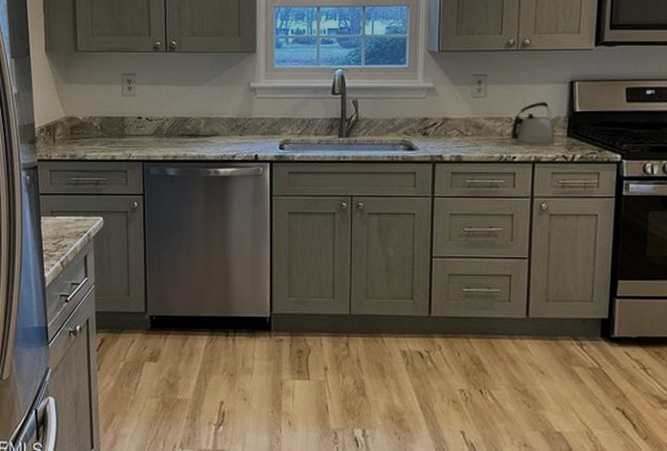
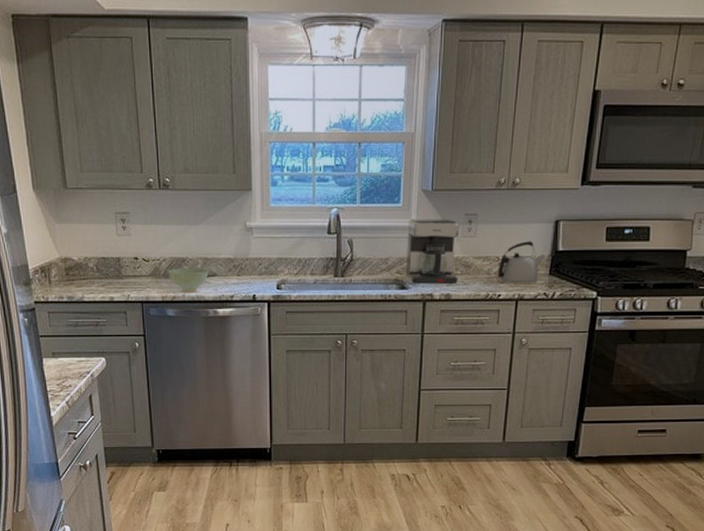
bowl: none [170,127,211,152] -> present [168,267,209,292]
coffee maker: none [413,79,469,146] -> present [405,219,460,285]

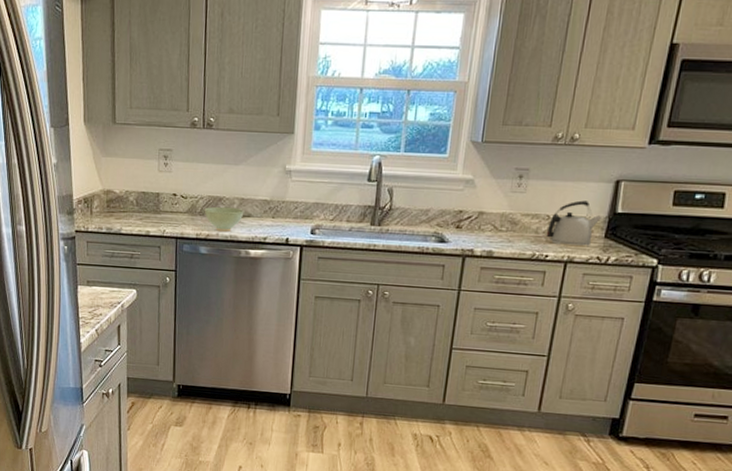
coffee maker: present [405,219,460,285] -> none [446,170,509,242]

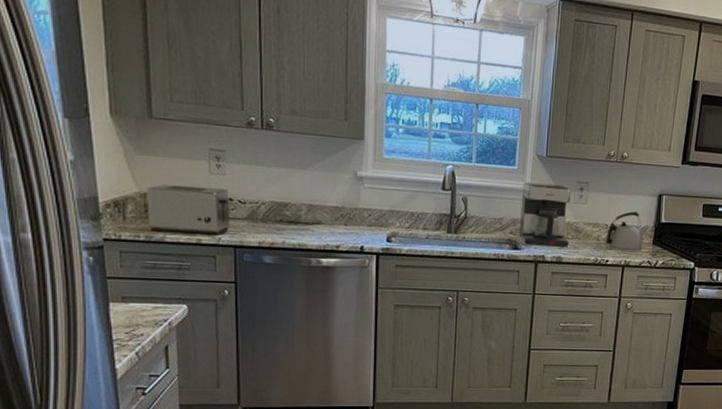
toaster: none [108,181,174,229] -> present [147,183,231,237]
bowl: present [204,206,244,232] -> none [266,213,313,240]
coffee maker: none [446,170,509,242] -> present [518,182,572,248]

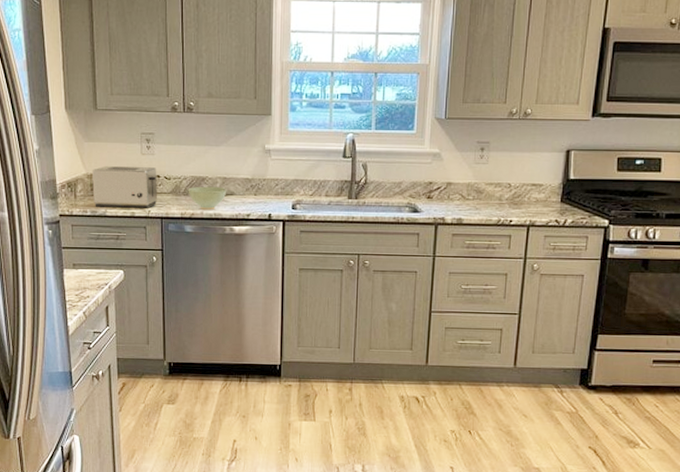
bowl: none [266,213,313,240] -> present [188,186,227,210]
coffee maker: present [518,182,572,248] -> none [418,145,472,210]
kettle: present [605,211,650,253] -> none [509,169,557,212]

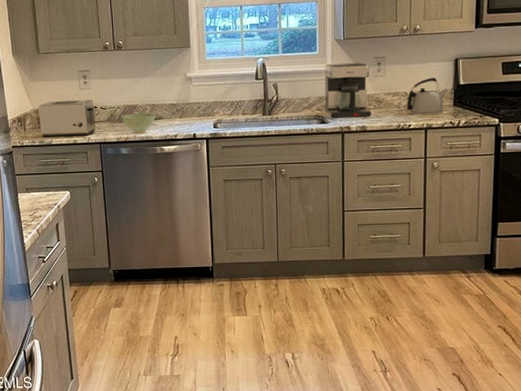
coffee maker: none [418,145,472,210] -> present [324,62,372,119]
kettle: none [509,169,557,212] -> present [406,77,449,116]

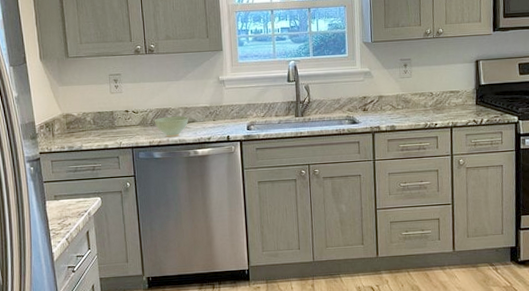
toaster: present [38,100,96,139] -> none [67,104,128,144]
coffee maker: present [324,62,372,119] -> none [354,64,400,119]
kettle: present [406,77,449,116] -> none [432,78,471,115]

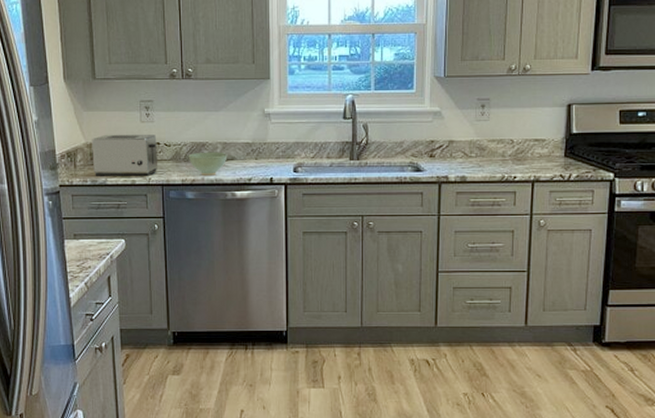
toaster: none [67,104,128,144] -> present [92,134,158,178]

